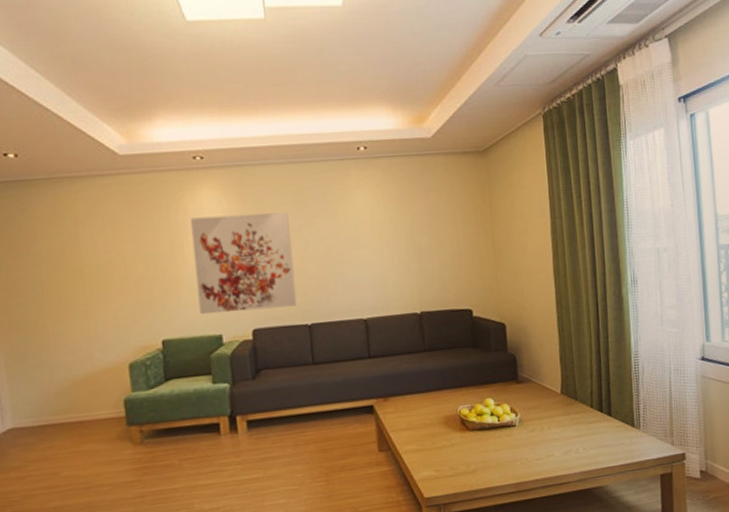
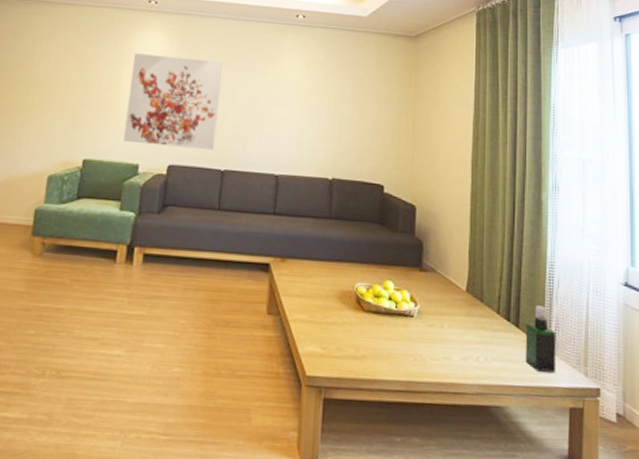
spray bottle: none [617,392,647,450] -> present [525,305,557,372]

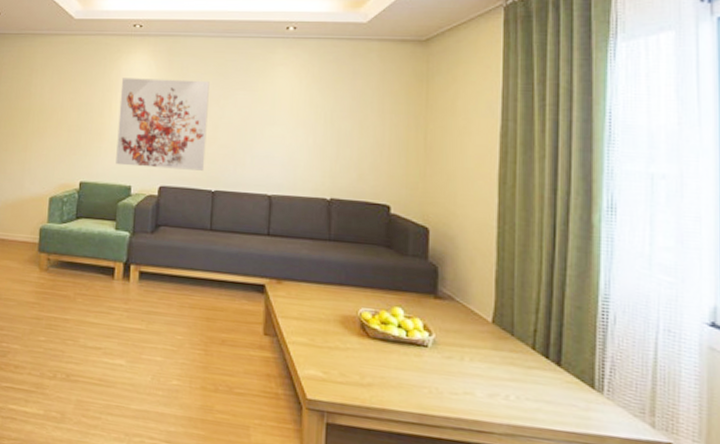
spray bottle: present [525,305,557,372] -> none [569,342,612,420]

